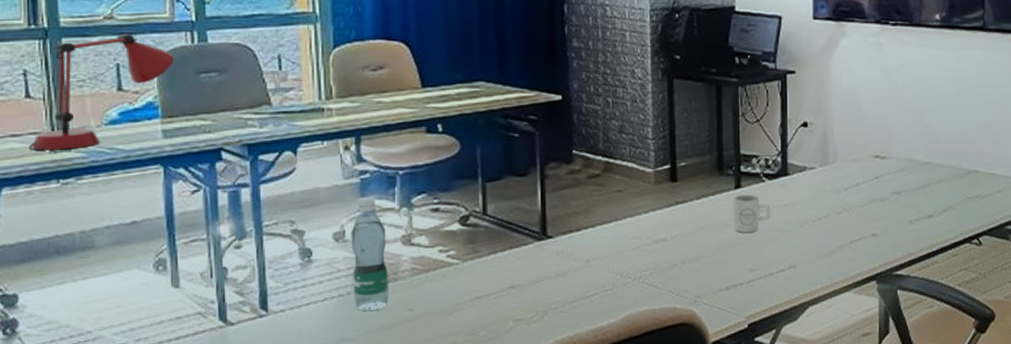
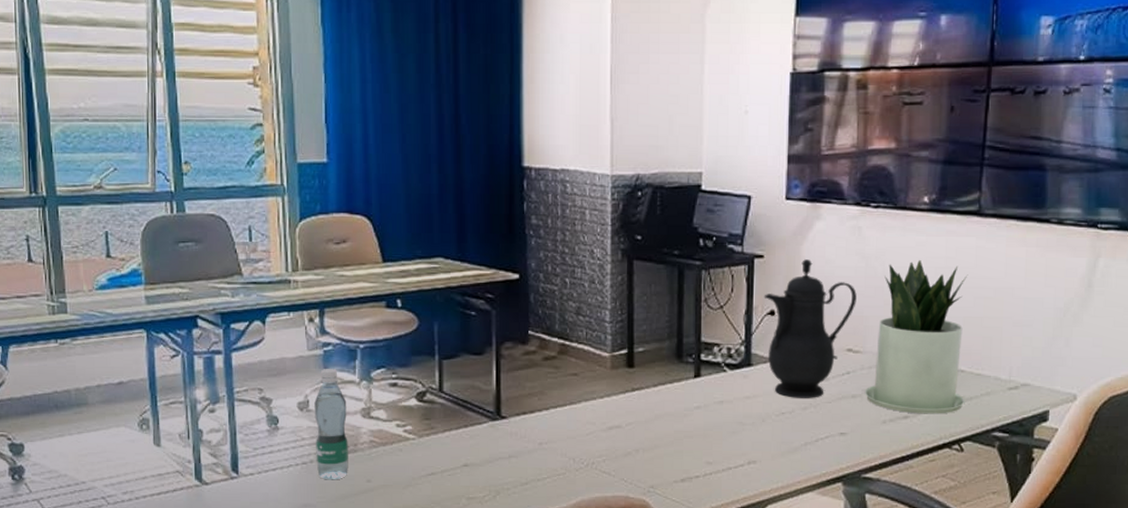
desk lamp: present [29,34,174,151] -> none [31,203,155,312]
mug: present [733,194,771,233] -> none [691,384,732,424]
coffeepot: none [797,74,881,204] -> present [764,259,857,398]
planter: none [891,72,981,213] -> present [864,260,968,414]

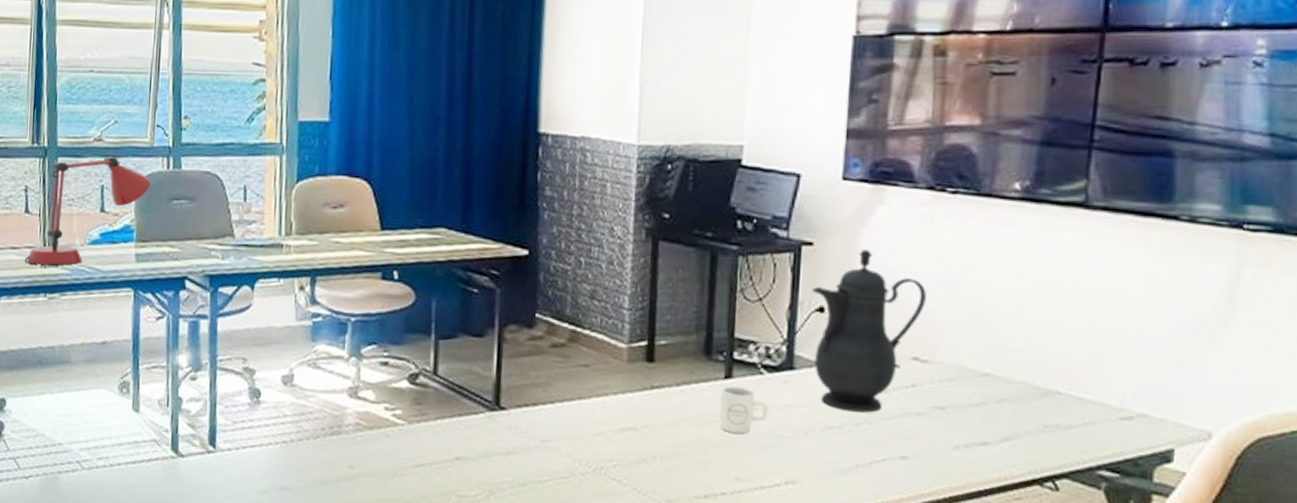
desk lamp: none [31,203,155,312] -> present [24,156,151,266]
bottle: present [314,369,348,480] -> none [297,341,334,463]
mug: none [691,384,732,424] -> present [719,386,769,434]
planter: present [864,260,968,414] -> none [932,257,1070,444]

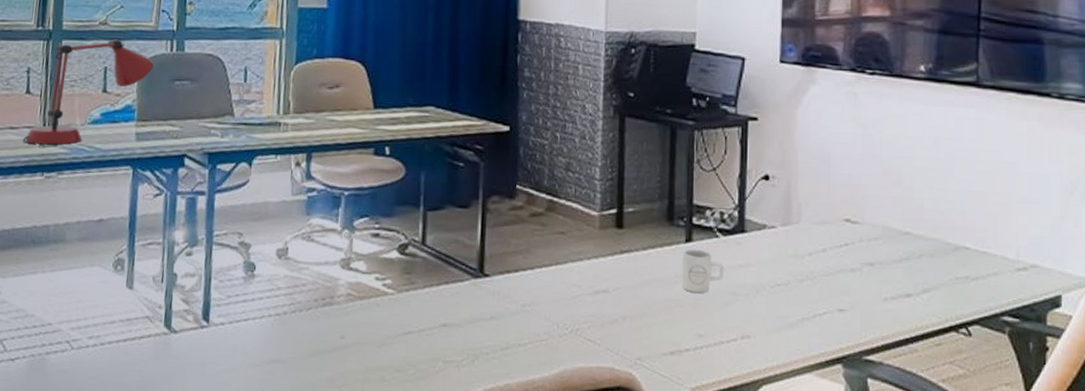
coffeepot: present [811,250,927,413] -> none [758,124,854,270]

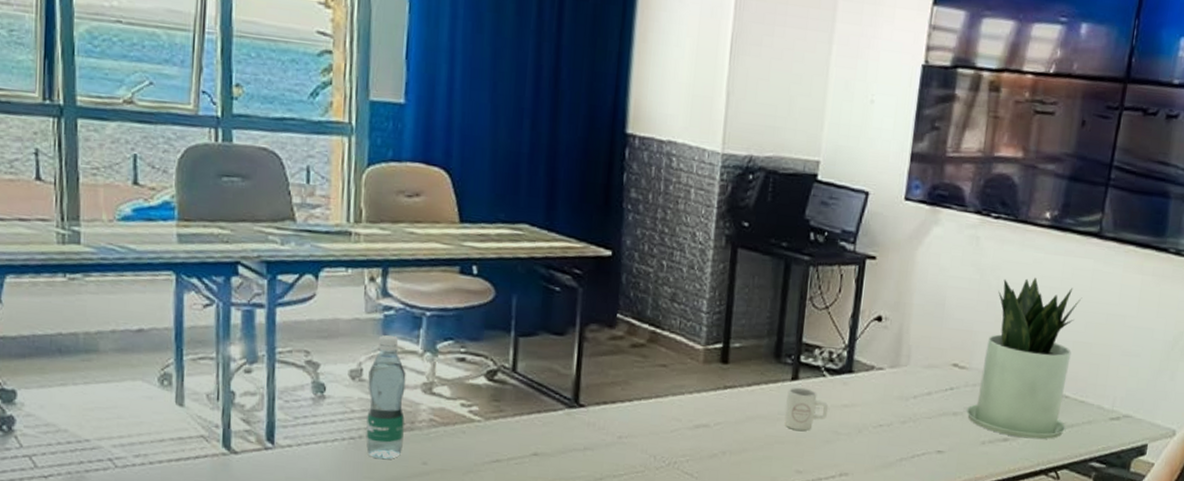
desk lamp: present [22,39,154,145] -> none [36,121,195,243]
bottle: none [290,215,327,335] -> present [365,335,406,460]
planter: none [863,130,971,294] -> present [966,278,1082,440]

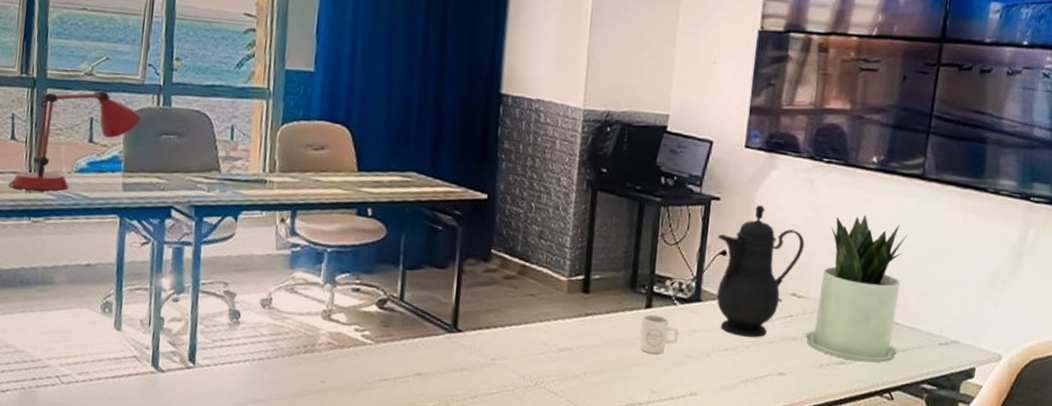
desk lamp: none [36,121,195,243] -> present [8,90,141,191]
bottle: present [365,335,406,460] -> none [272,269,309,378]
coffeepot: none [870,265,968,412] -> present [716,205,805,338]

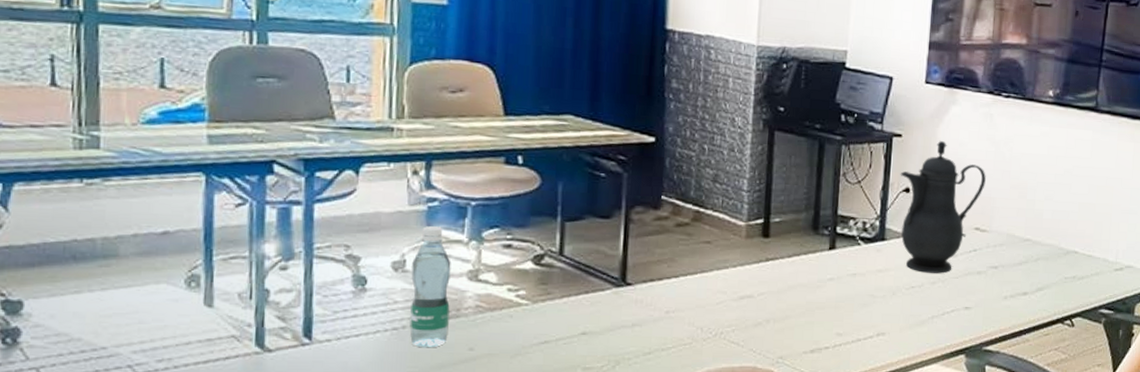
desk lamp: present [8,90,141,191] -> none [50,26,228,147]
bottle: none [272,269,309,378] -> present [409,226,451,348]
mug: present [639,314,680,354] -> none [824,256,865,296]
planter: present [804,216,909,363] -> none [988,148,1085,292]

